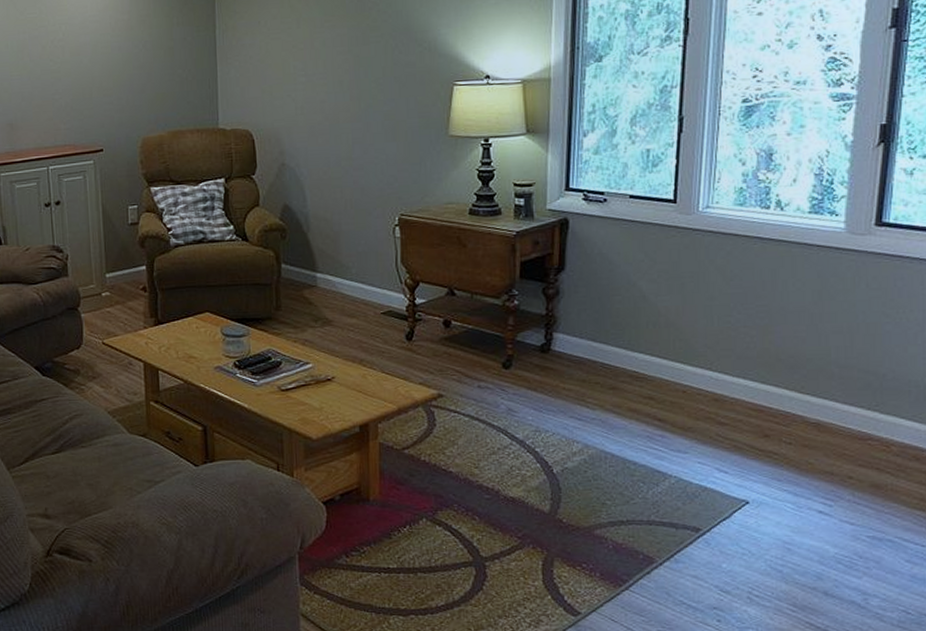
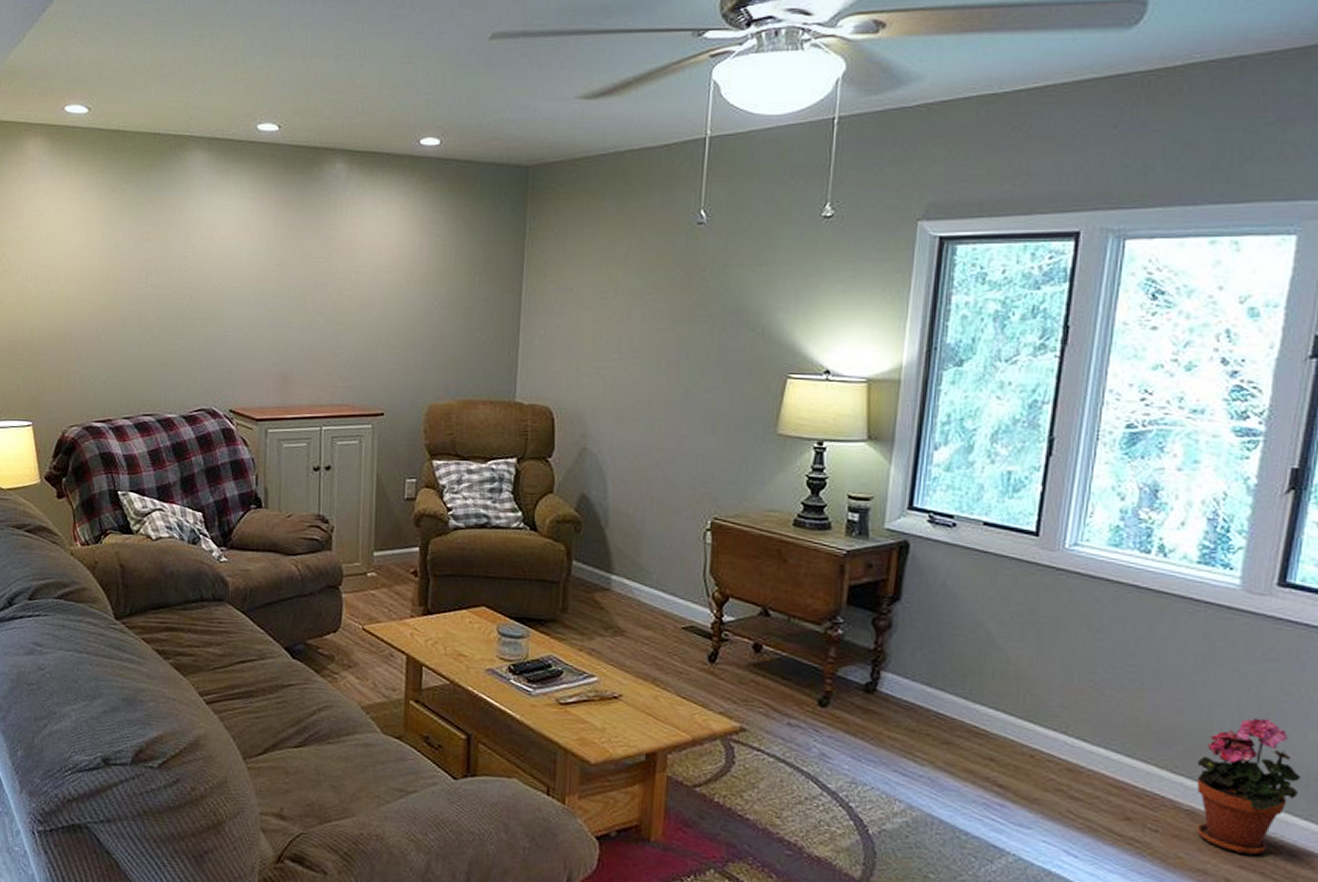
potted plant: none [819,339,904,456] -> present [1197,718,1300,856]

